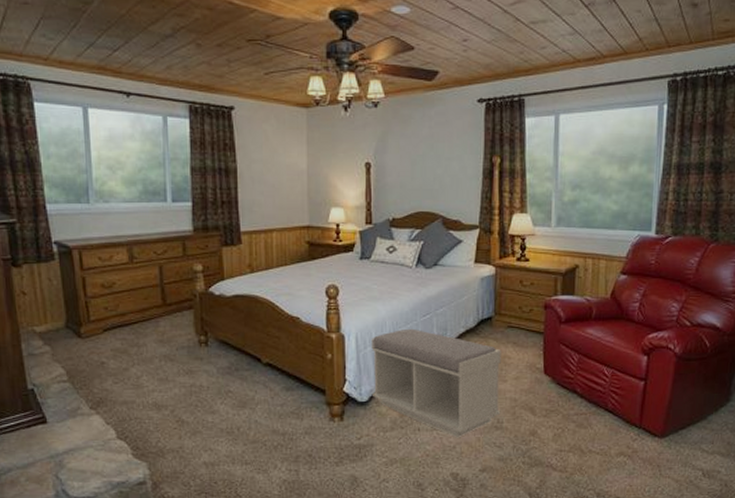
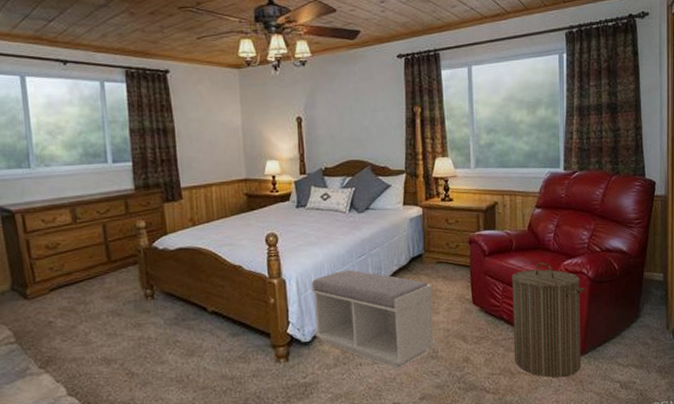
laundry hamper: none [586,333,670,460] -> present [511,262,585,378]

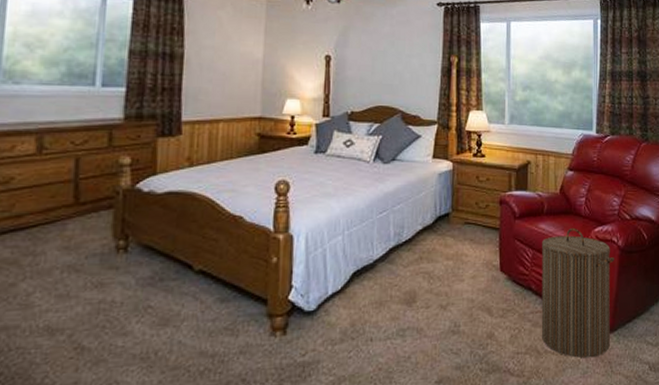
bench: present [311,269,436,370] -> none [322,226,458,347]

